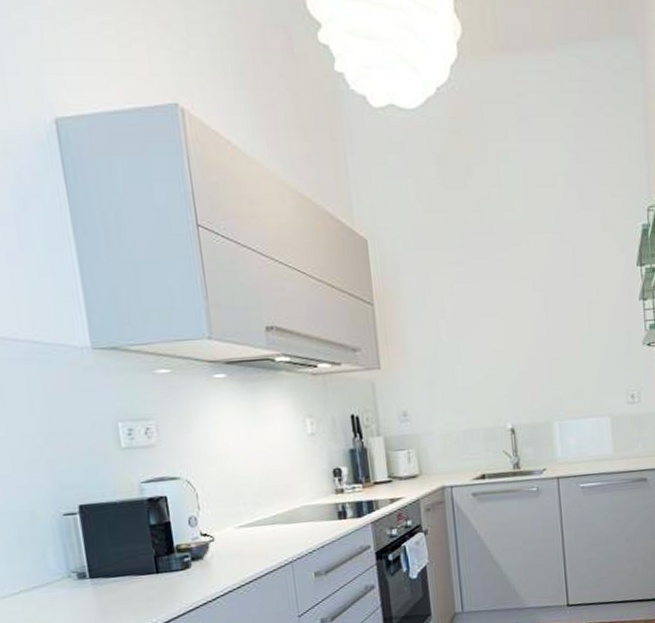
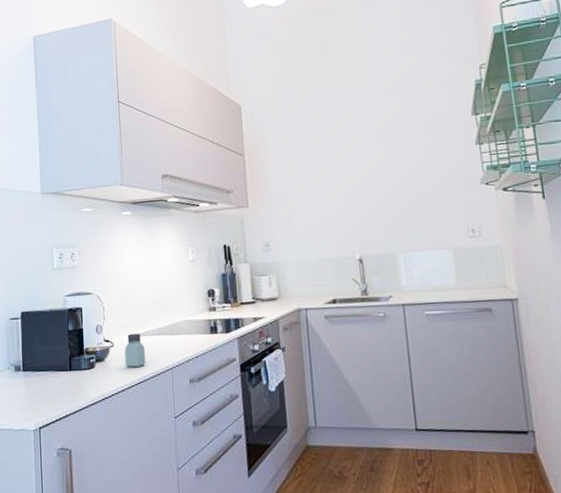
saltshaker: none [229,523,258,564] -> present [124,333,146,368]

